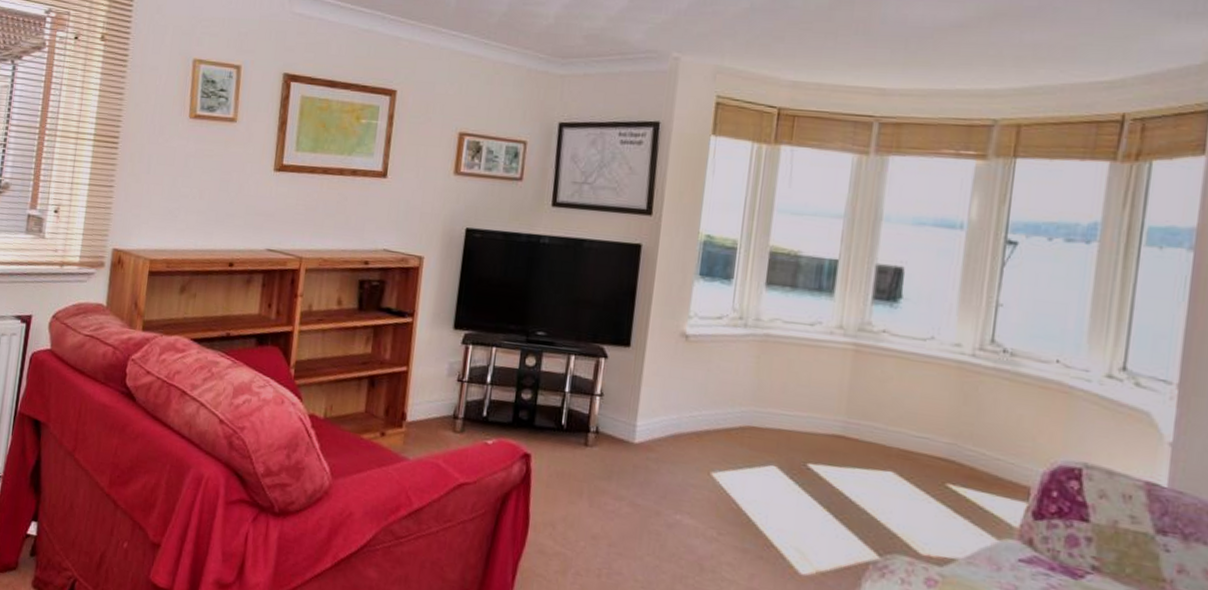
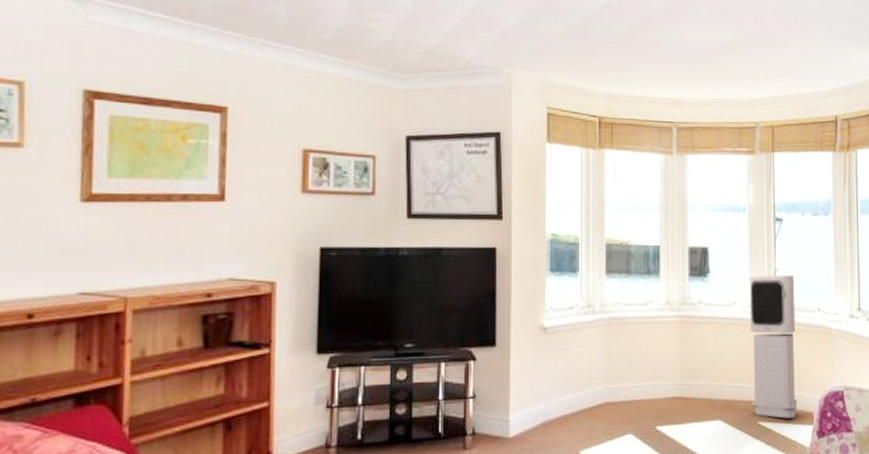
air purifier: none [939,307,1026,489] -> present [749,275,798,419]

